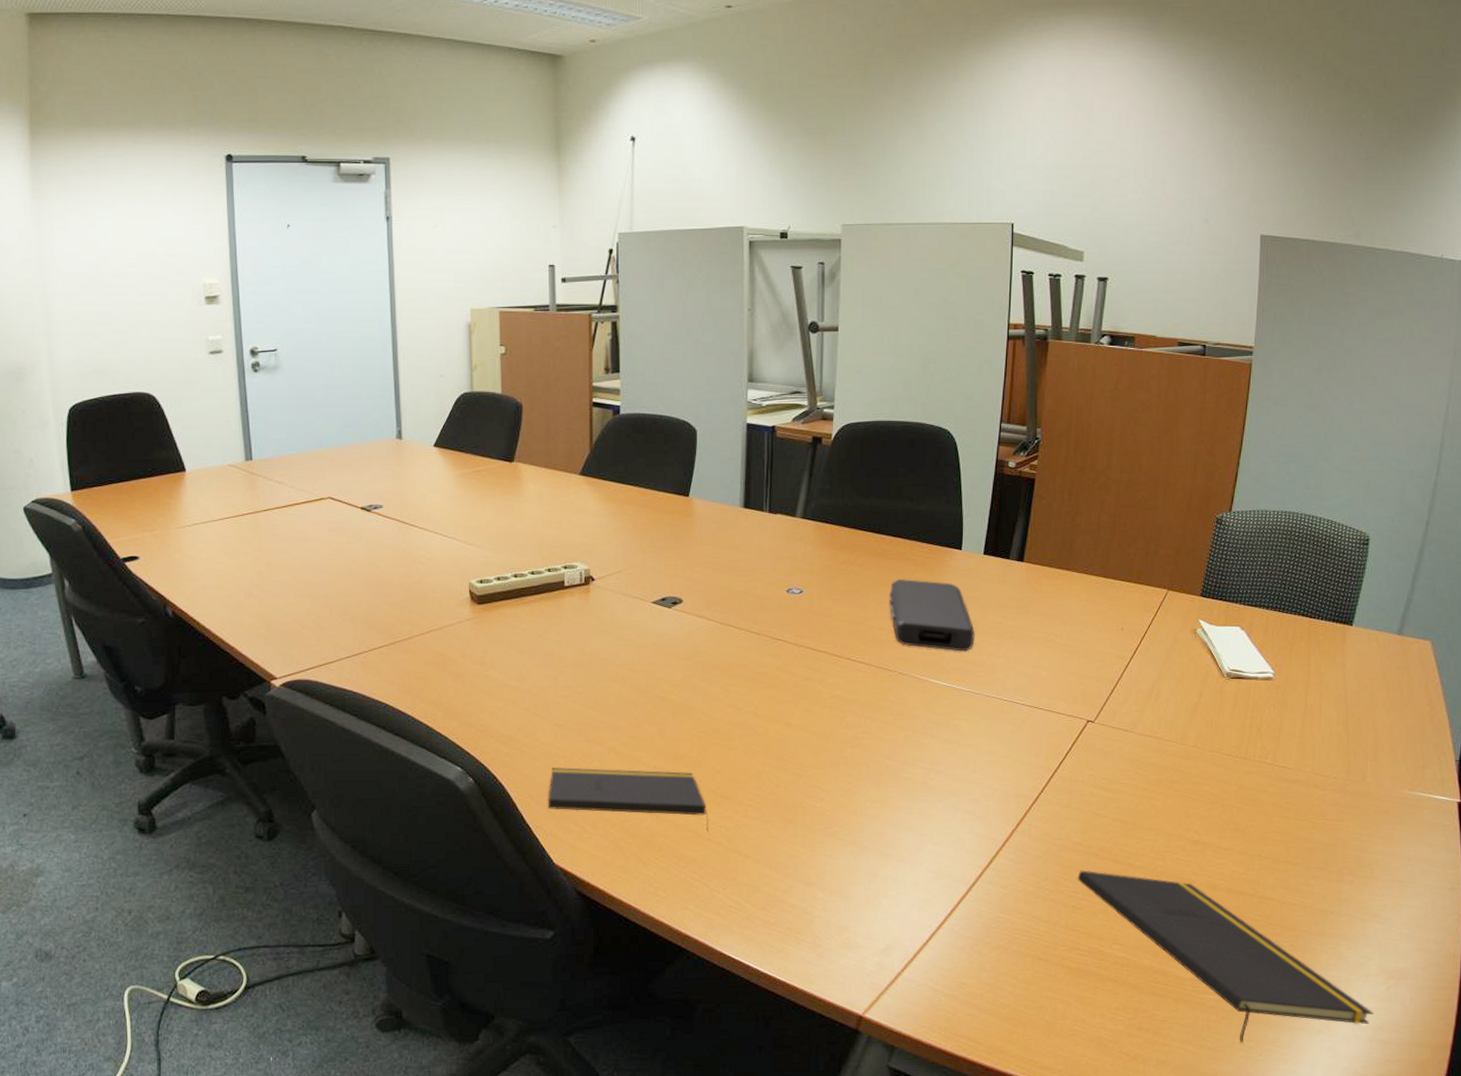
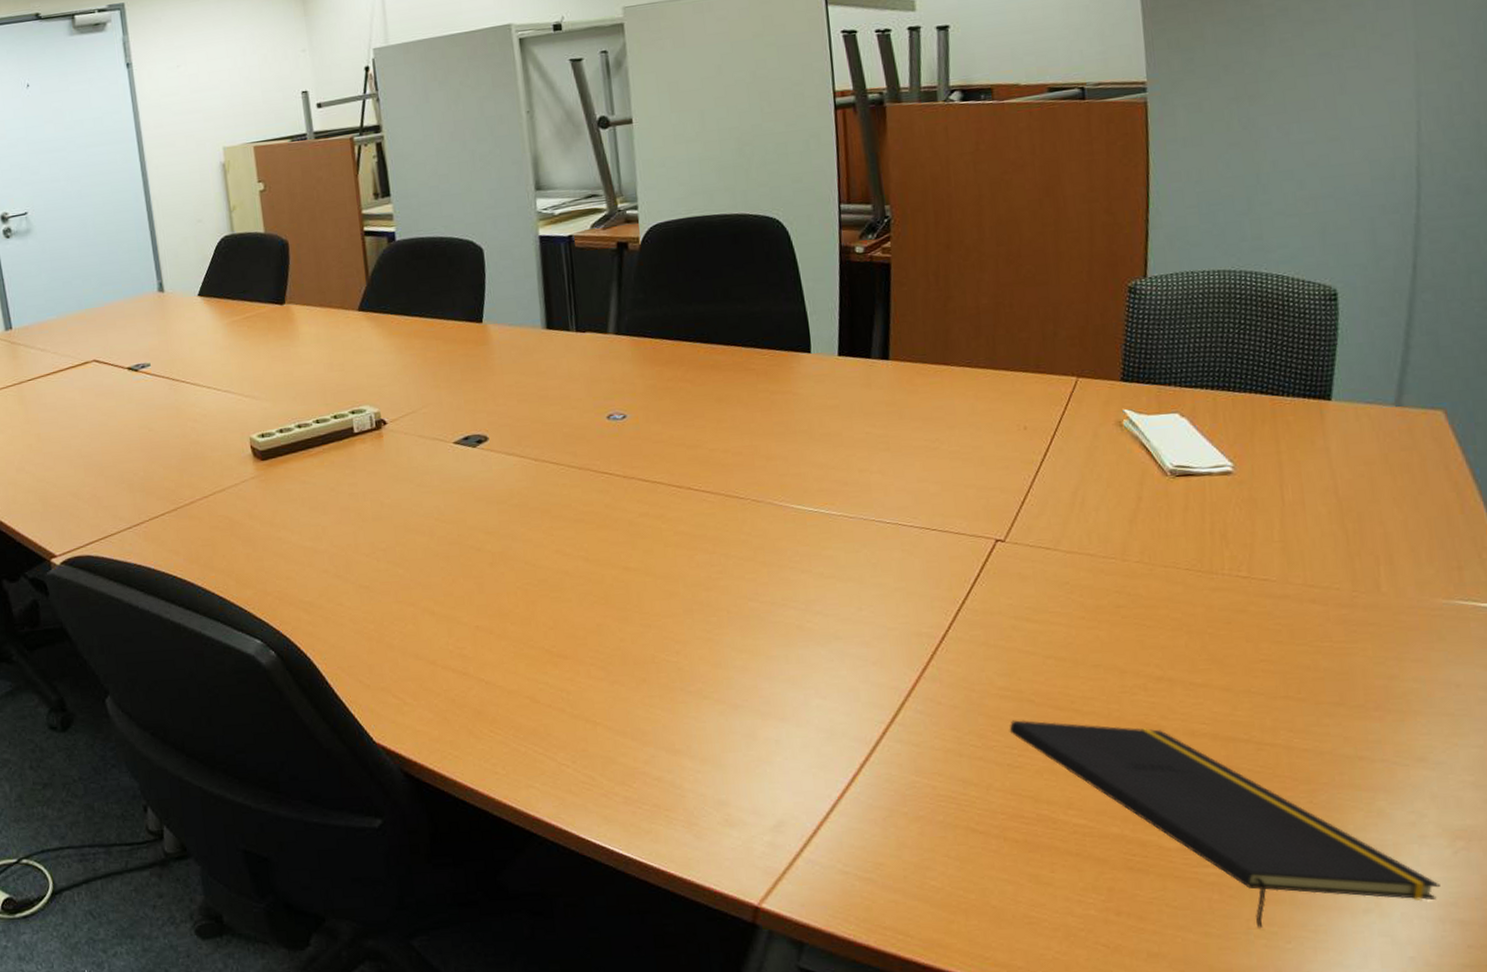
notepad: present [547,766,709,834] -> none [359,630,548,700]
power bank: present [888,578,976,652] -> none [728,391,841,471]

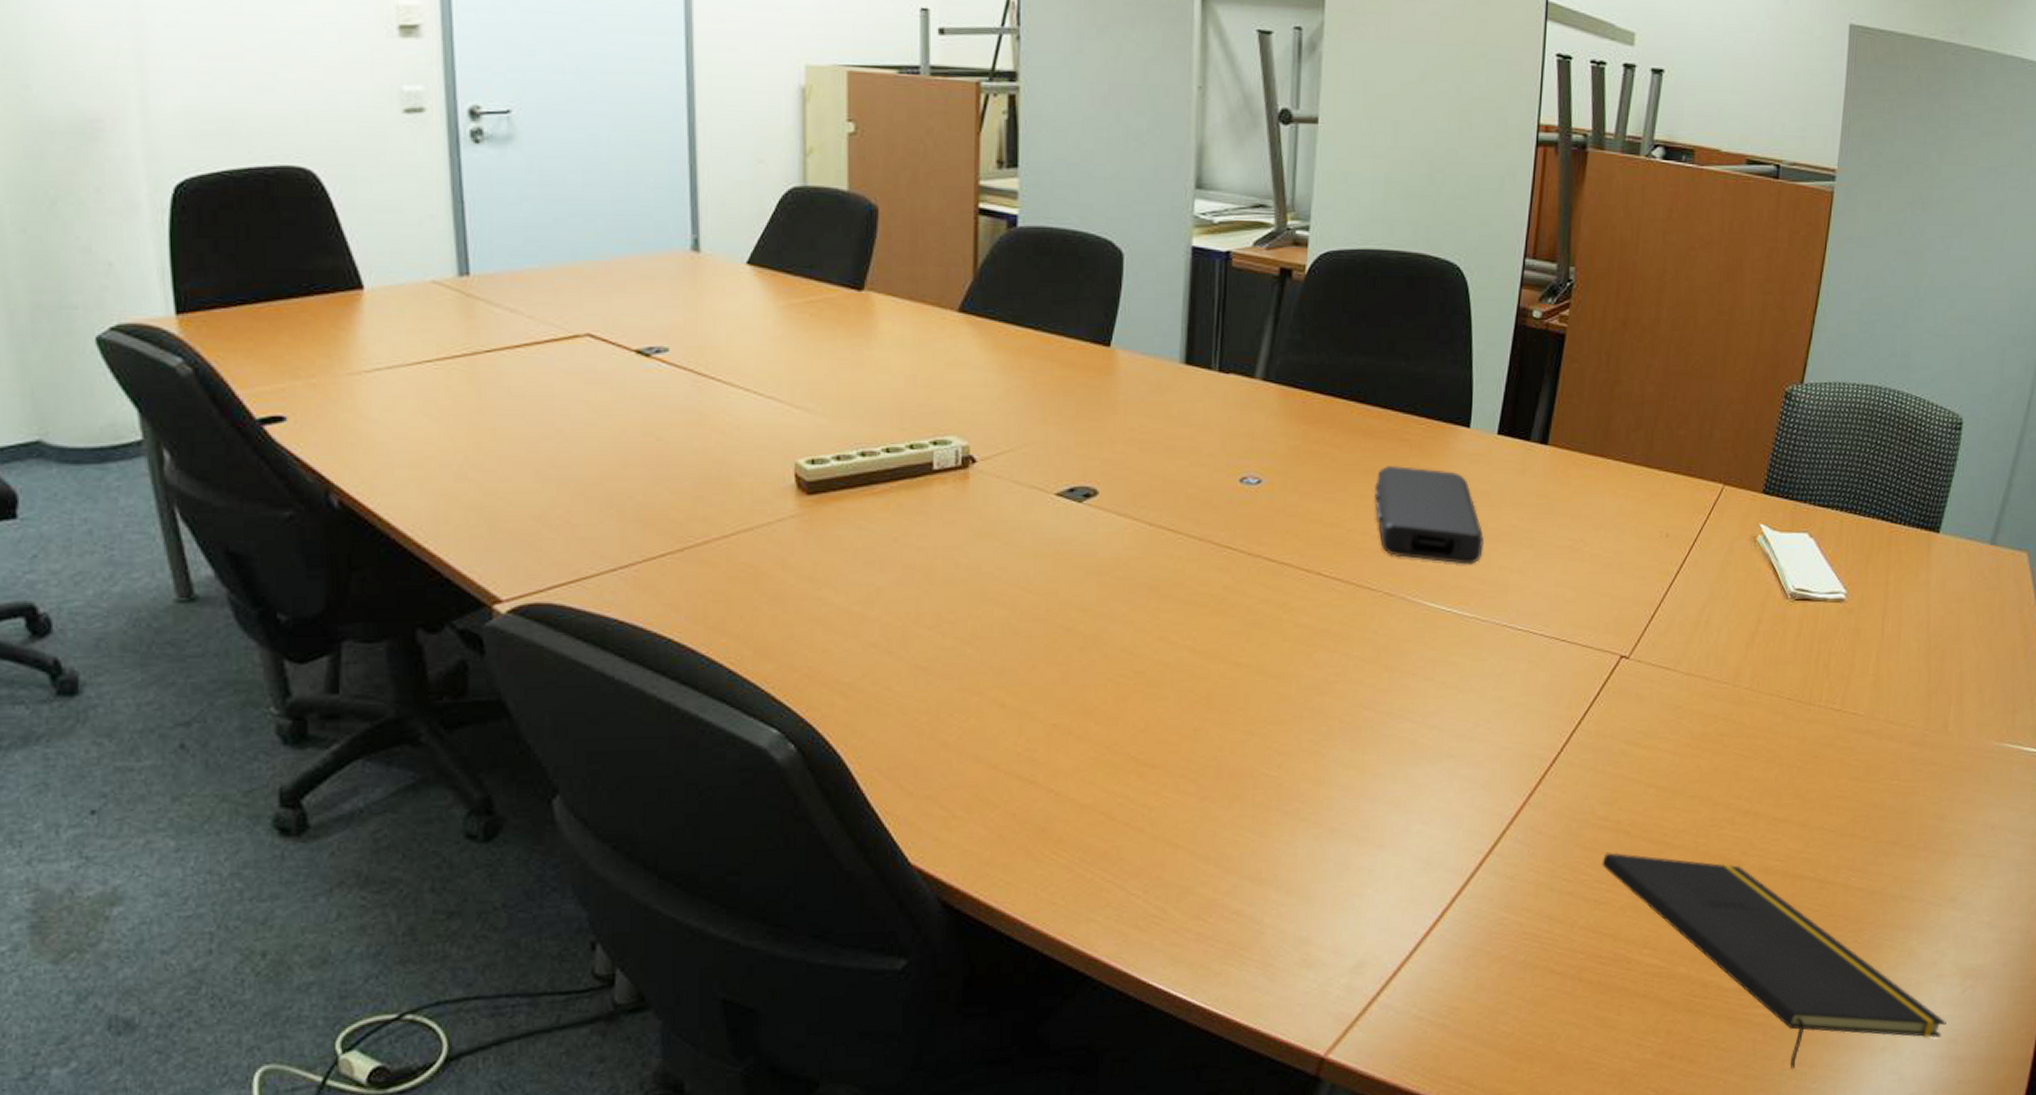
power bank: none [728,391,841,471] -> present [1373,465,1485,565]

